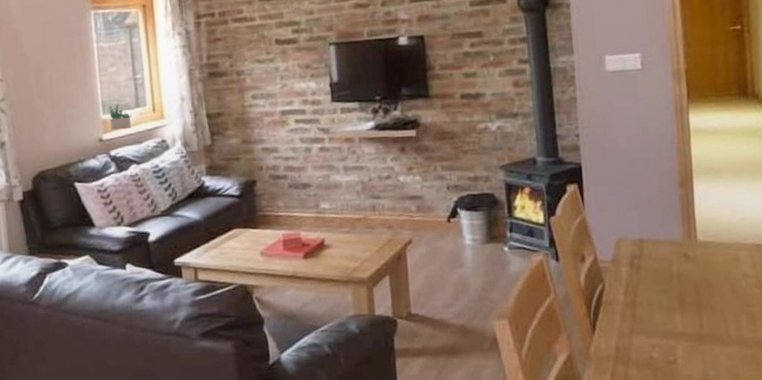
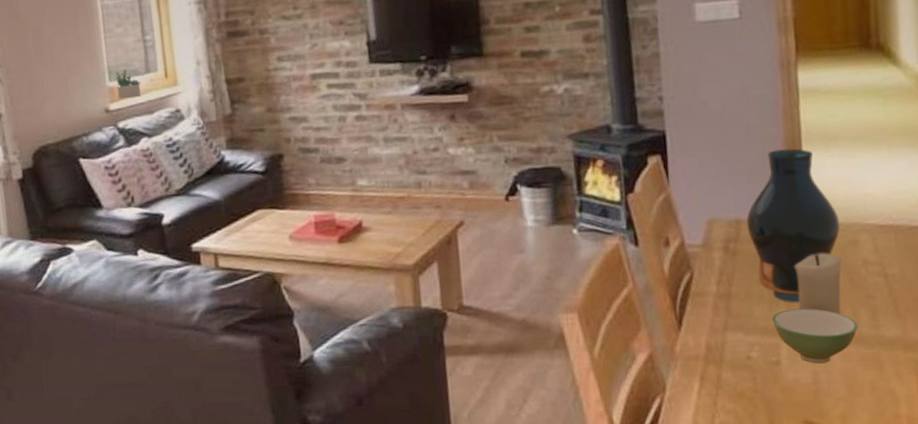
vase: none [648,179,725,311] -> present [746,148,840,303]
bowl: none [669,314,740,362] -> present [771,308,859,364]
candle: none [687,268,726,320] -> present [794,253,842,314]

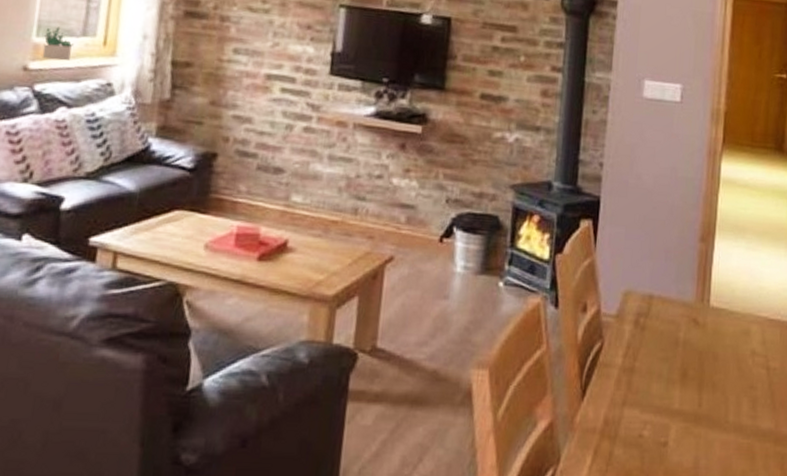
vase: present [746,148,840,303] -> none [657,232,737,386]
bowl: present [771,308,859,364] -> none [666,390,740,449]
candle: present [794,253,842,314] -> none [692,338,734,401]

